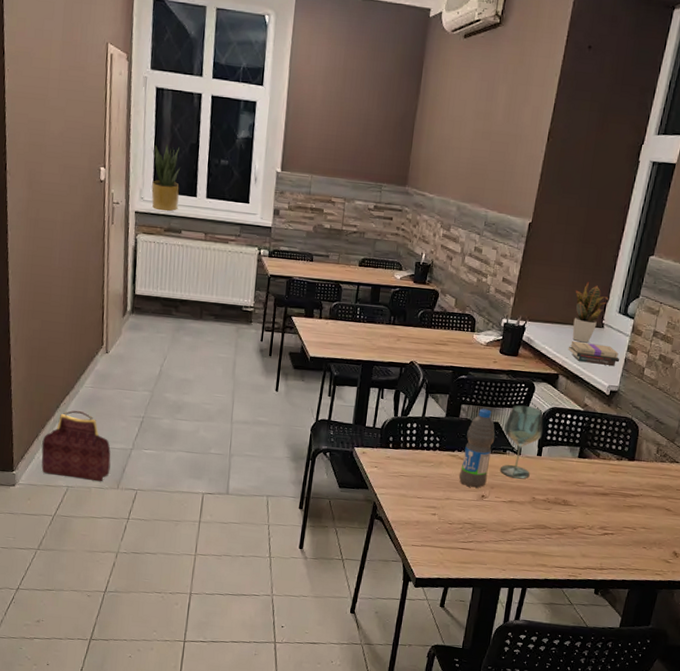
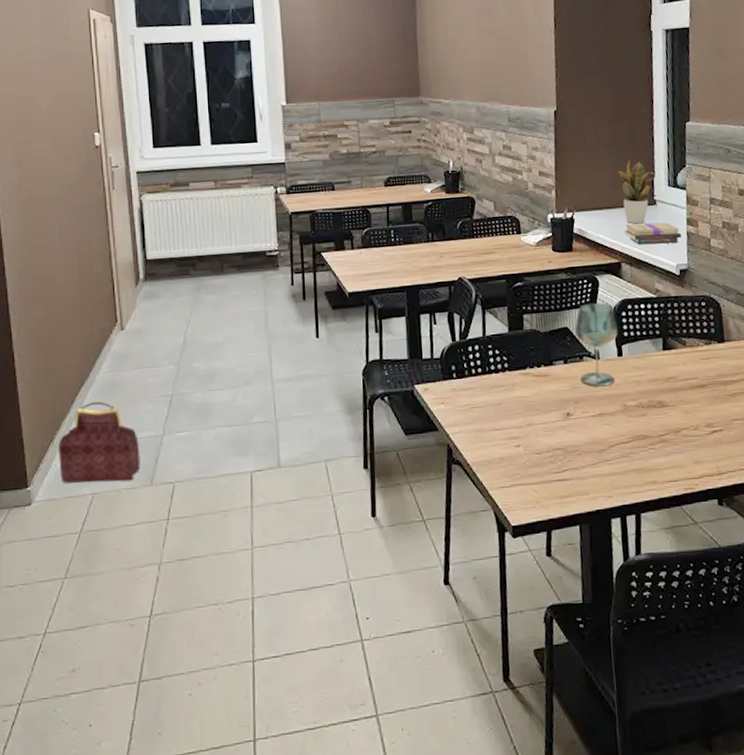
planter: present [151,144,180,212] -> none [147,98,182,167]
water bottle: present [458,408,496,488] -> none [535,314,569,407]

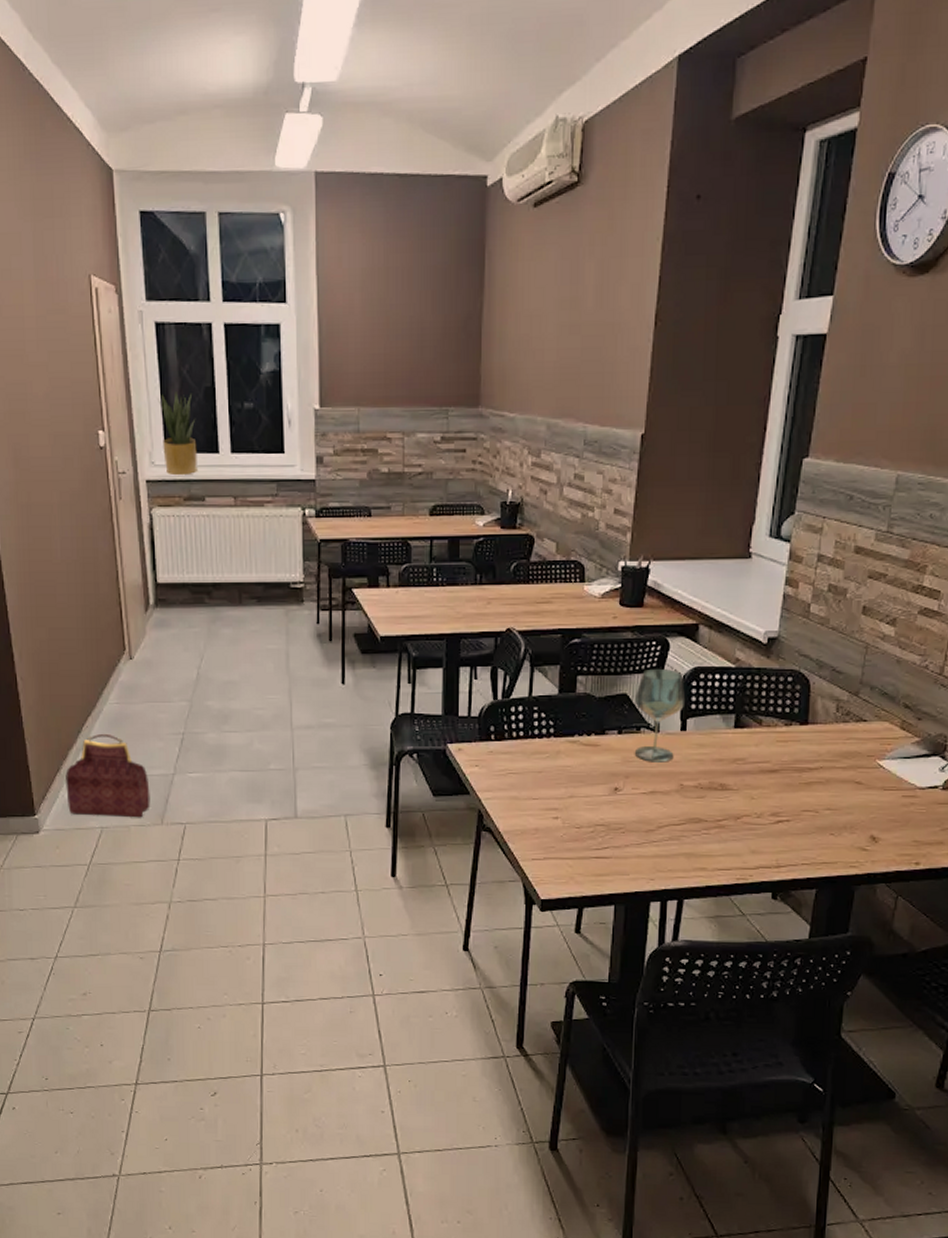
planter: none [147,98,182,167] -> present [158,392,197,476]
potted plant: present [617,160,654,224] -> none [709,501,754,580]
books: present [624,222,682,245] -> none [707,579,777,605]

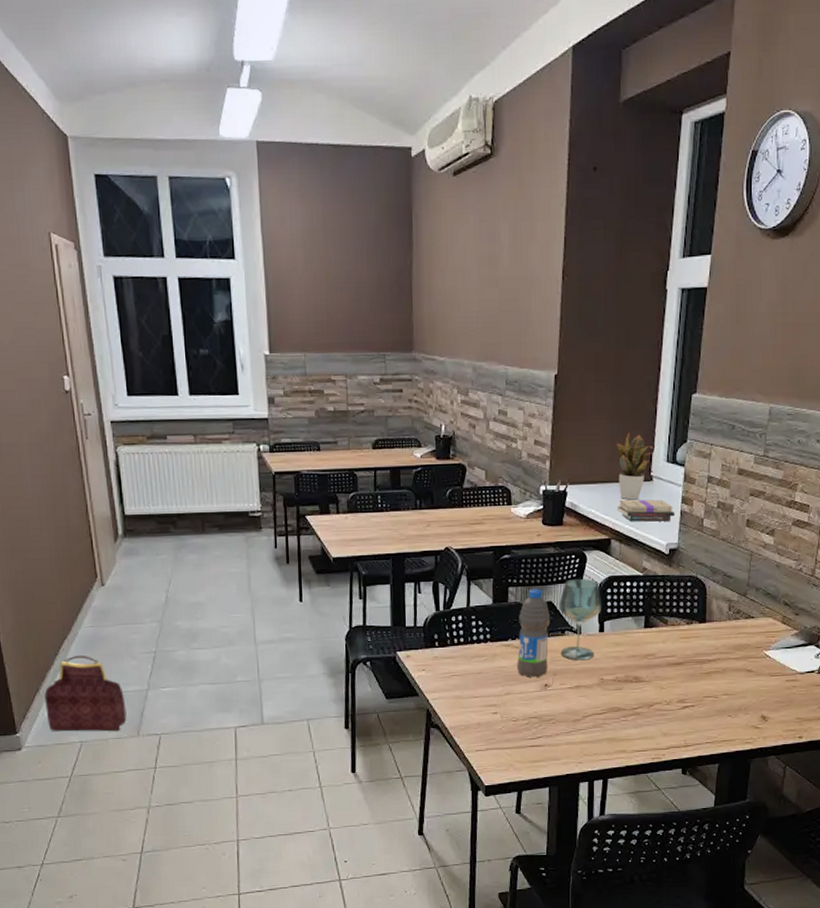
planter: present [158,392,197,476] -> none [119,340,158,417]
water bottle: none [582,678,625,779] -> present [516,588,551,677]
books: none [707,579,777,605] -> present [616,499,675,522]
potted plant: none [709,501,754,580] -> present [616,432,653,500]

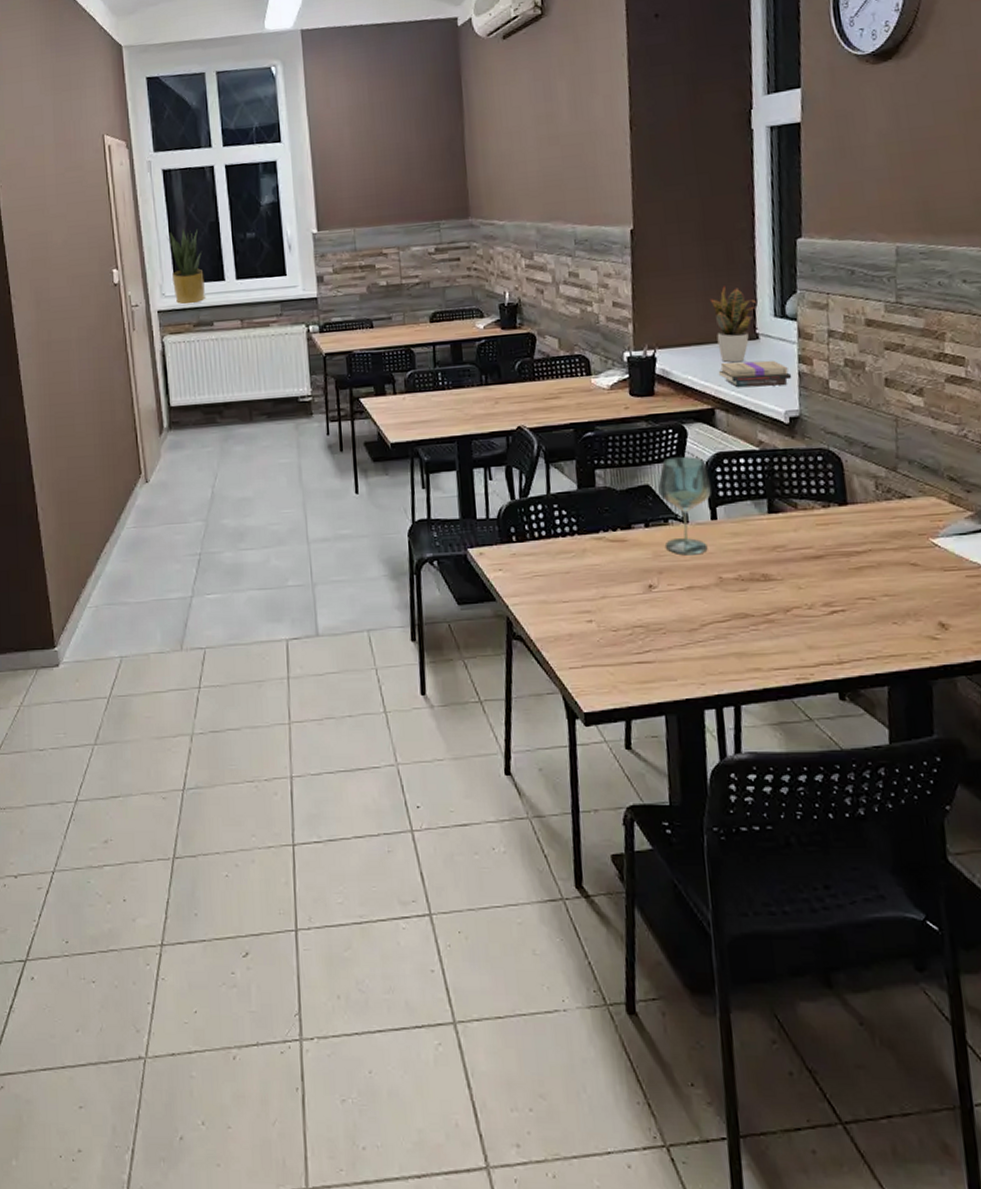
handbag: present [44,654,127,731] -> none [85,558,169,645]
planter: none [119,340,158,417] -> present [167,229,205,305]
water bottle: present [516,588,551,677] -> none [610,470,651,577]

